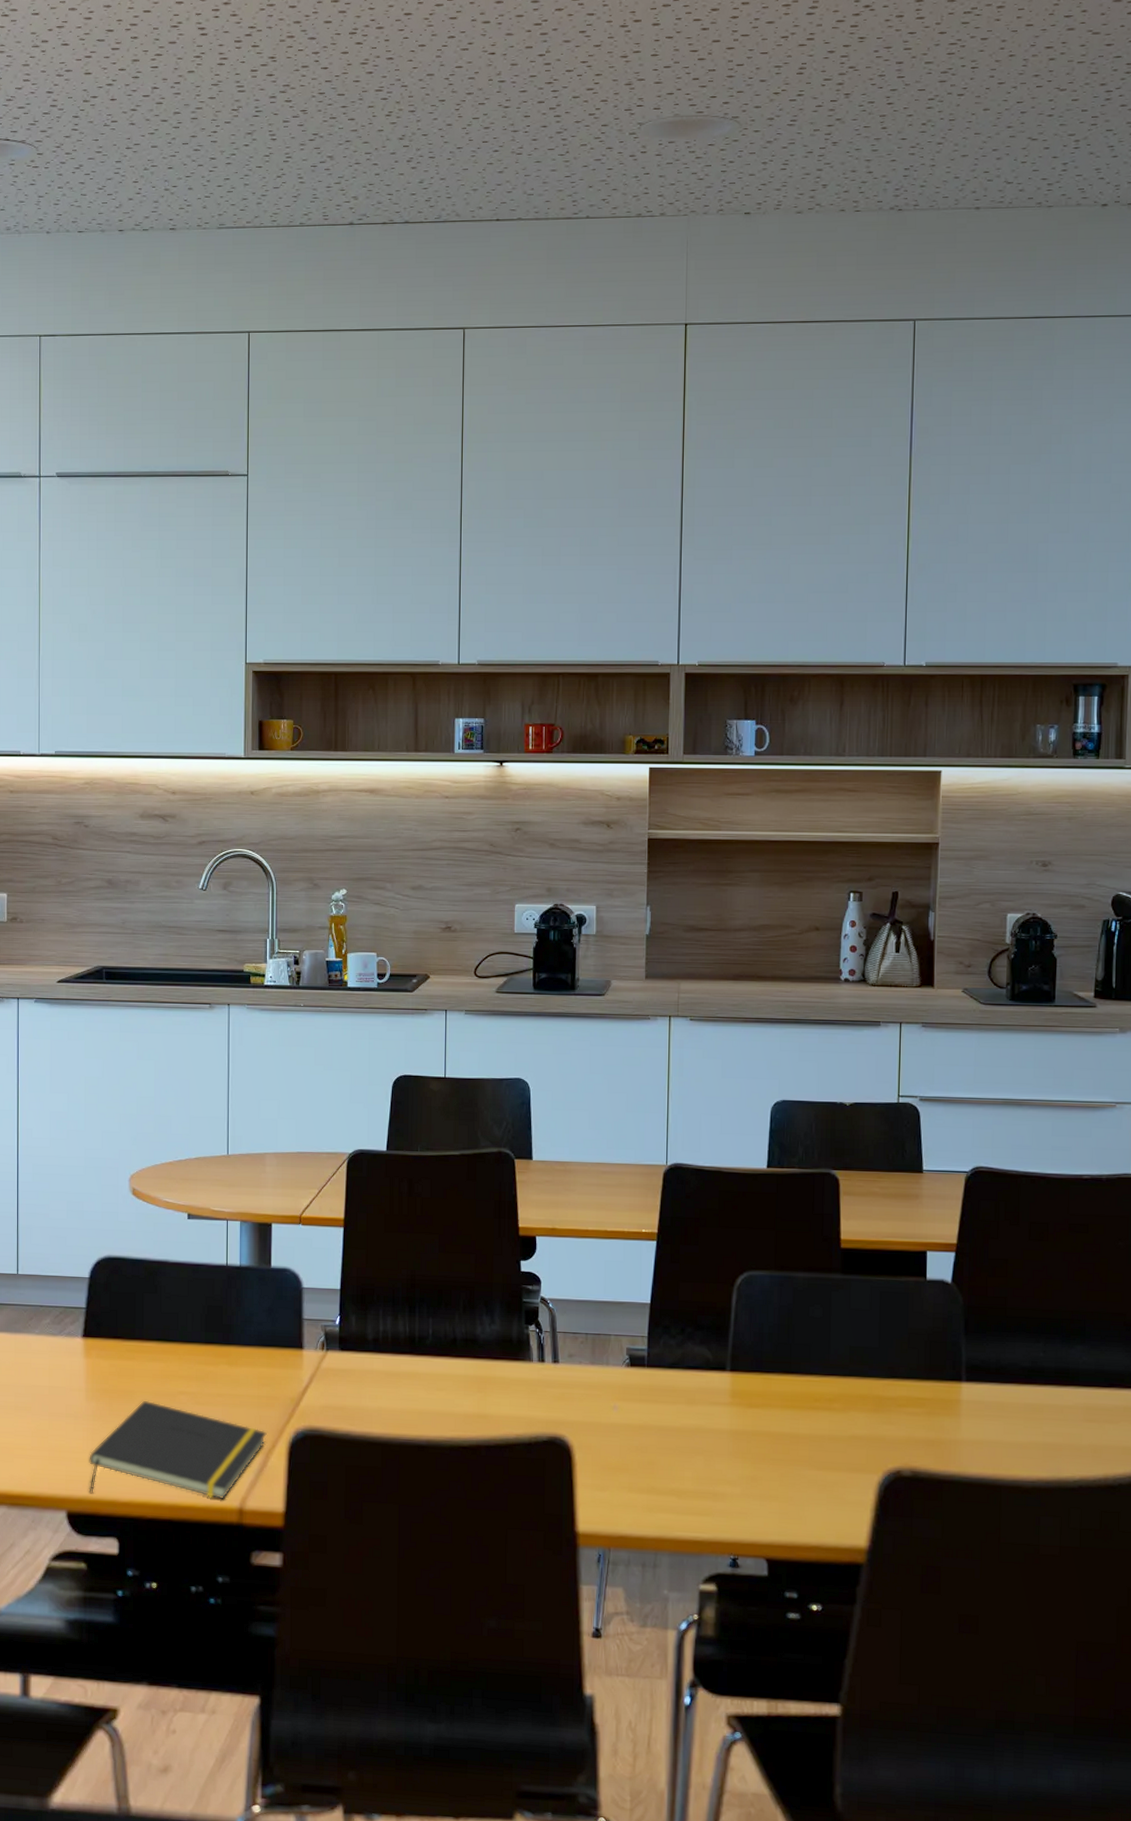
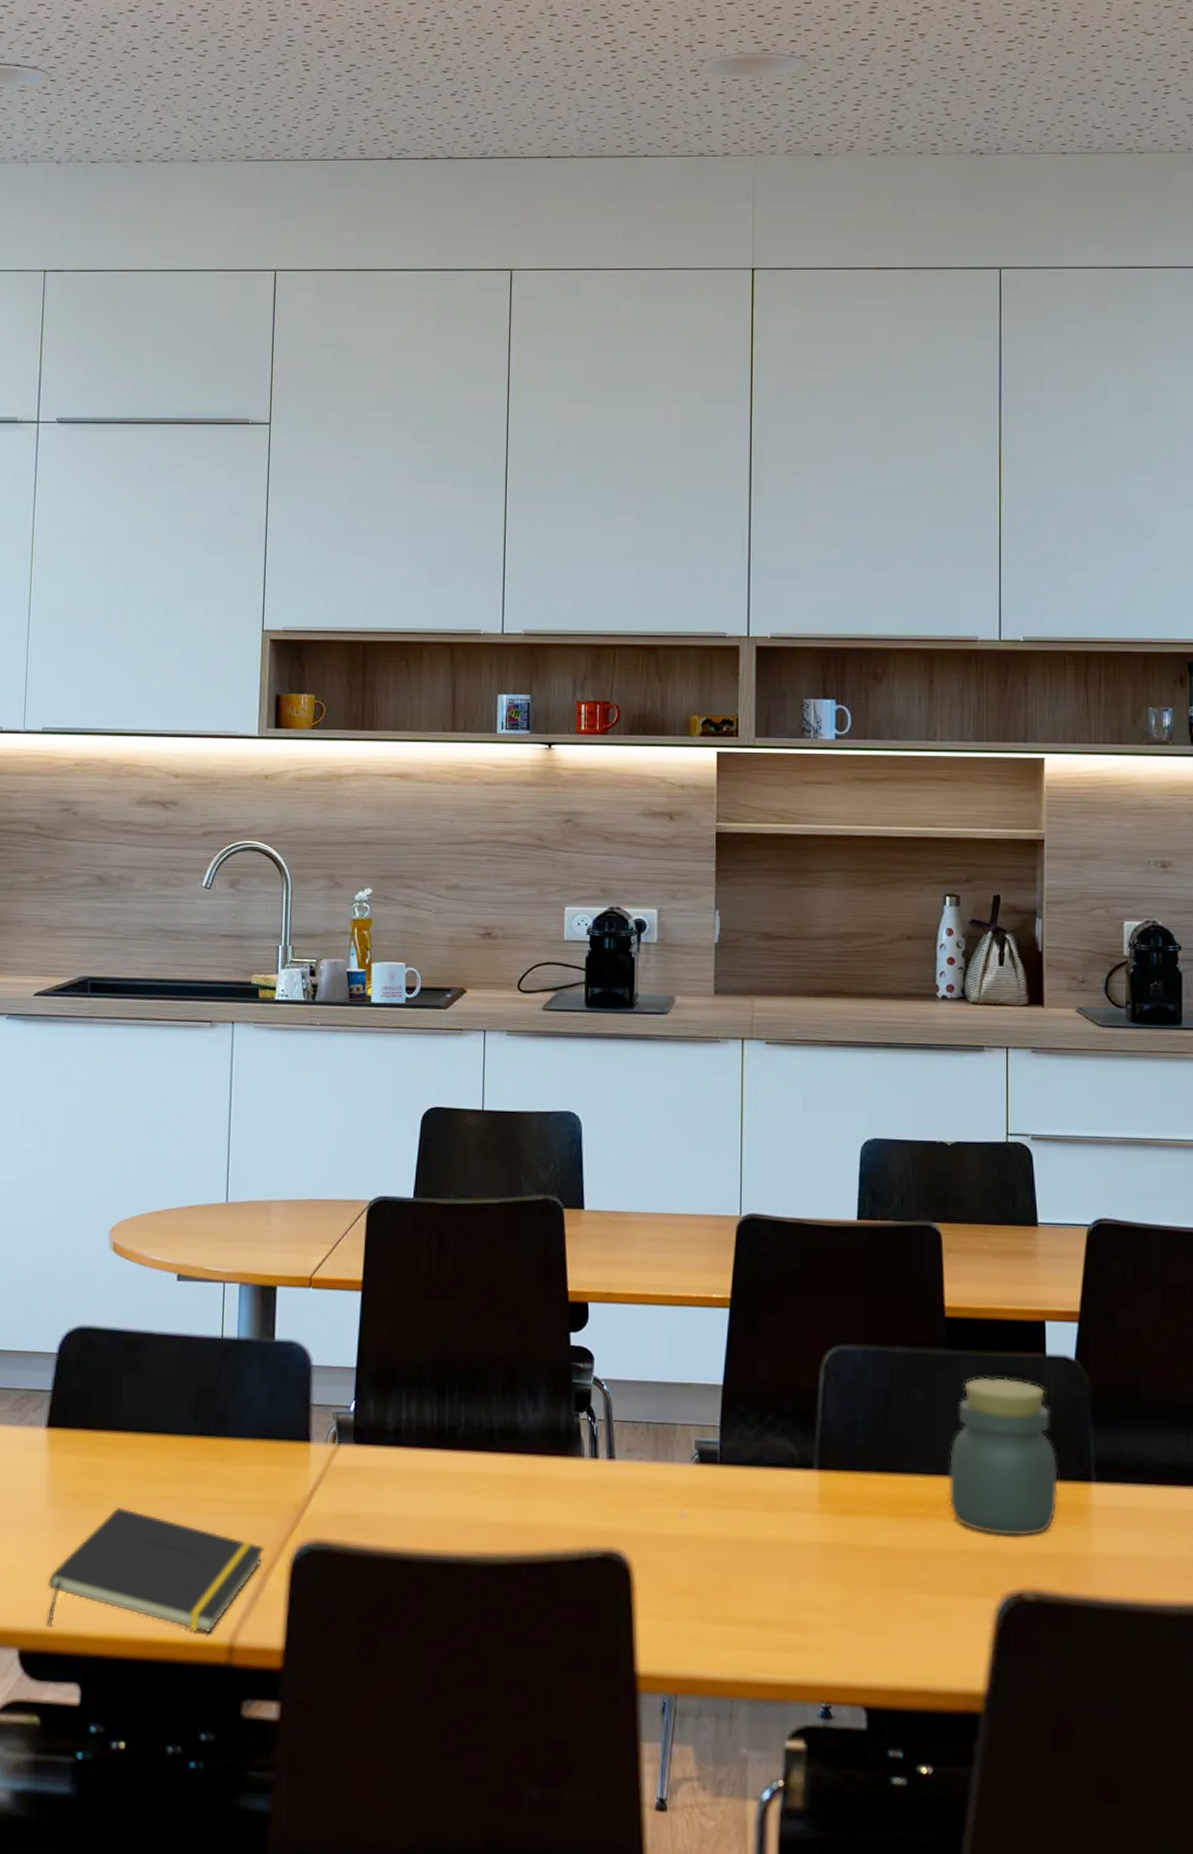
jar: none [841,1297,934,1425] -> present [950,1377,1058,1537]

